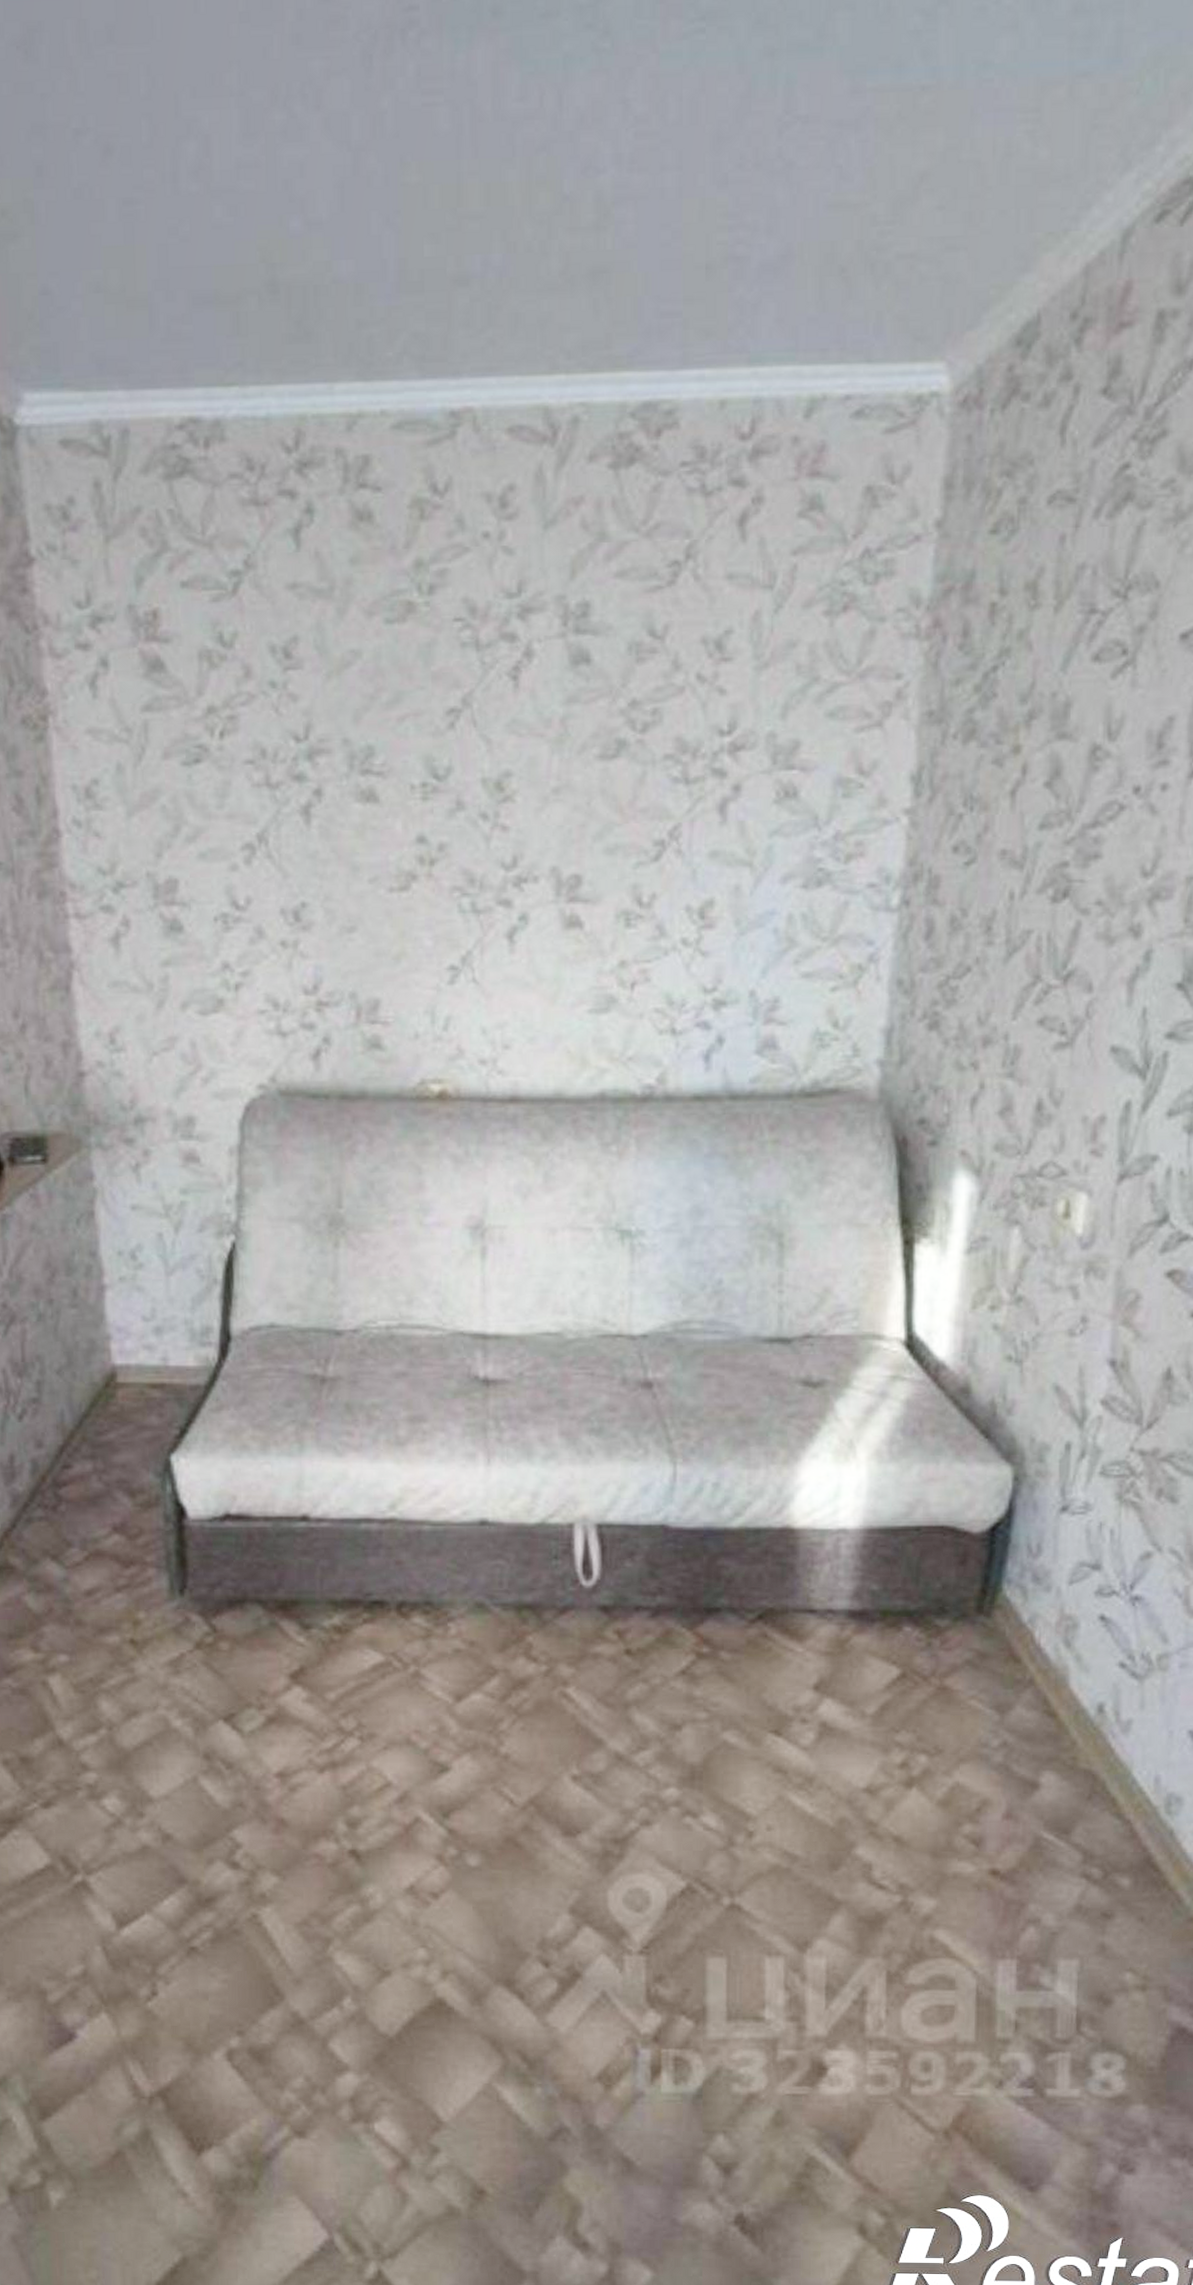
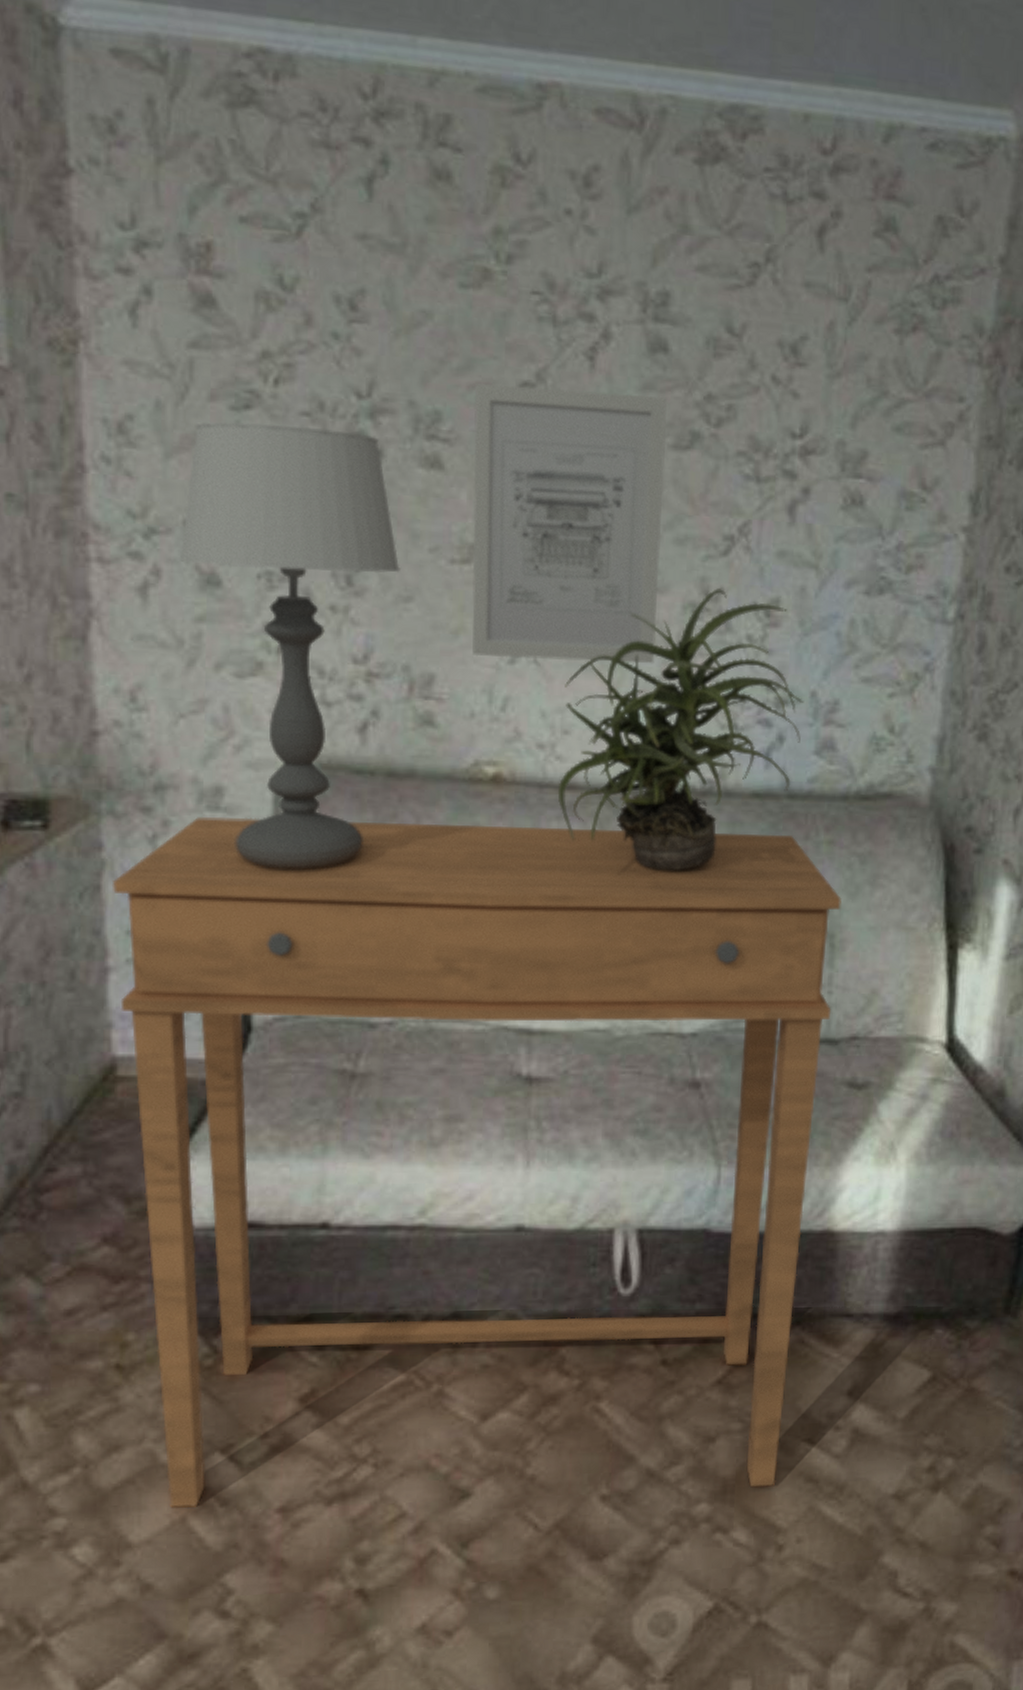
side table: none [103,1136,789,1775] -> present [111,817,841,1508]
table lamp: none [145,773,343,1192] -> present [179,420,400,871]
wall art: none [404,709,593,980] -> present [472,384,667,664]
potted plant: none [501,895,743,1177] -> present [557,588,805,871]

